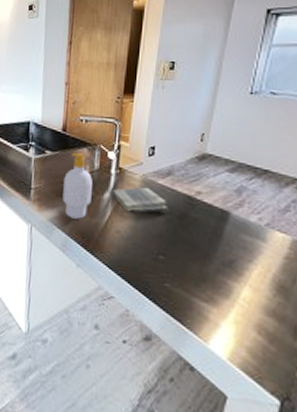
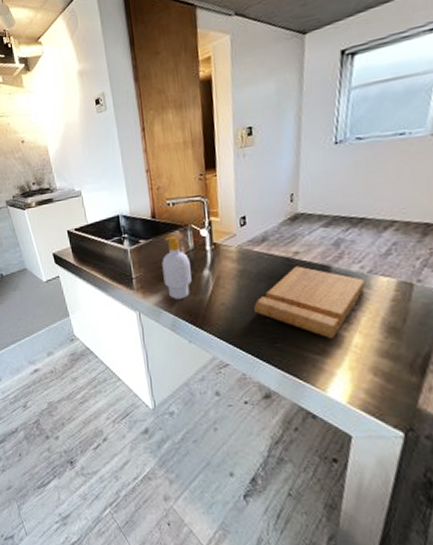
dish towel: present [111,187,169,214] -> none [210,256,269,285]
cutting board: none [149,206,262,289] -> present [254,266,366,340]

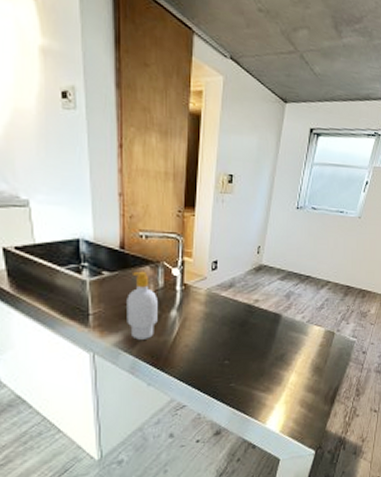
cutting board: present [254,266,366,340] -> none [215,313,304,378]

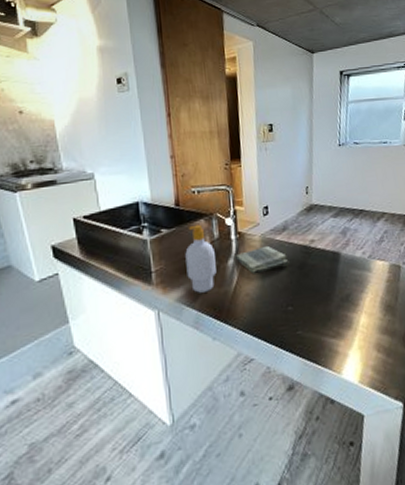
dish towel: none [178,300,232,327] -> present [235,245,289,275]

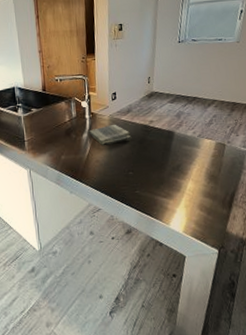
soap bottle: present [185,224,217,293] -> none [50,106,74,158]

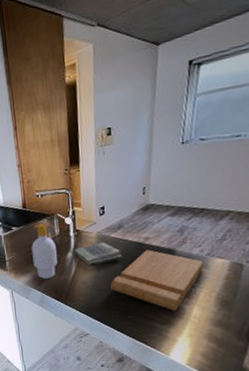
soap bottle: none [50,106,74,158] -> present [31,223,57,279]
cutting board: none [121,131,197,186] -> present [110,249,205,312]

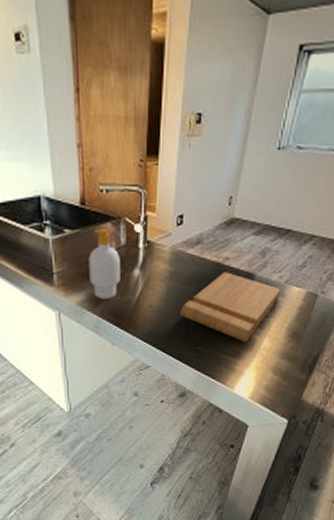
dish towel: present [73,242,123,266] -> none [141,258,198,287]

